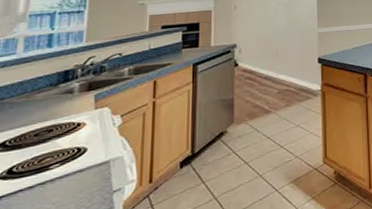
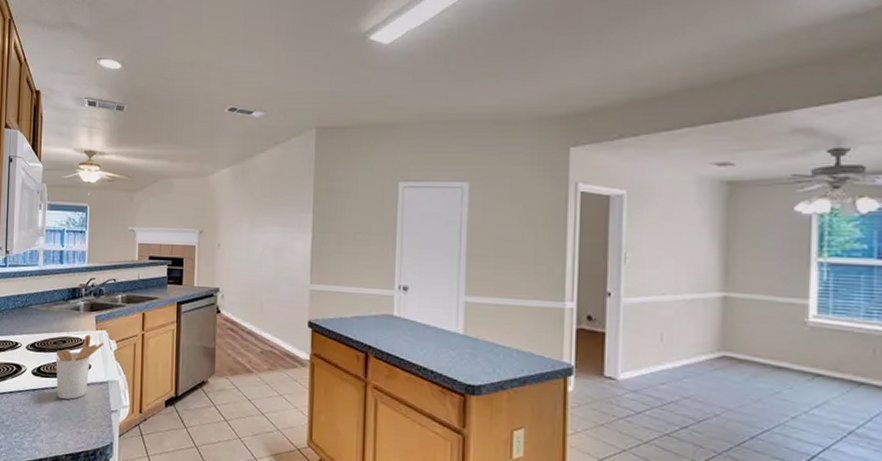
utensil holder: none [36,116,105,197] -> present [55,335,104,400]

